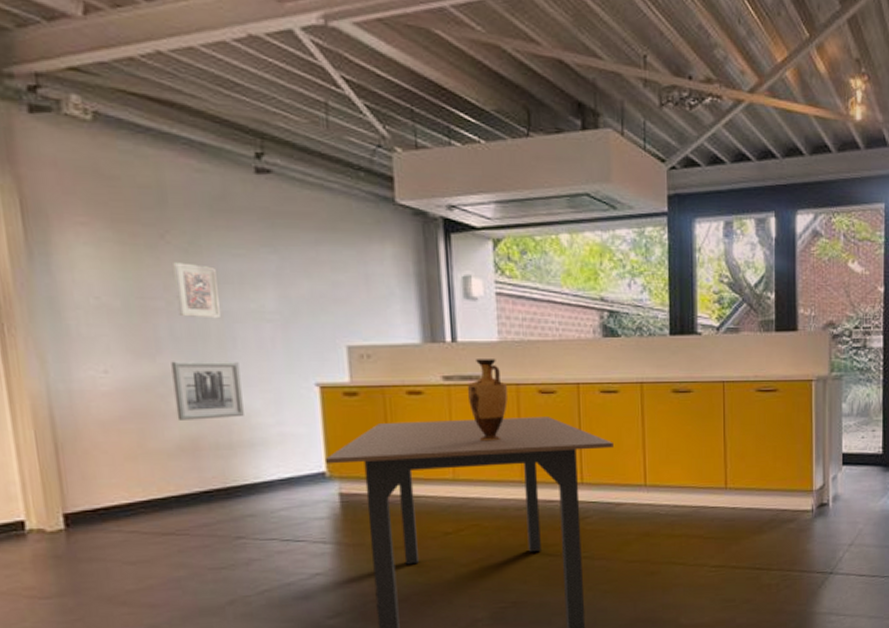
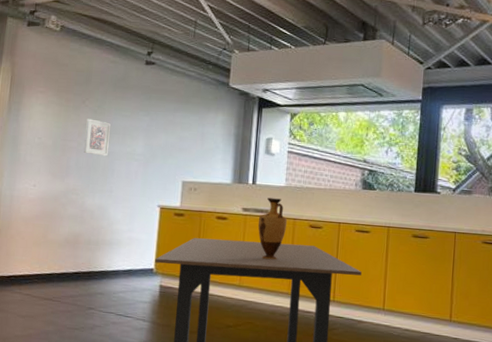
wall art: present [171,361,244,420] -> none [69,182,113,224]

